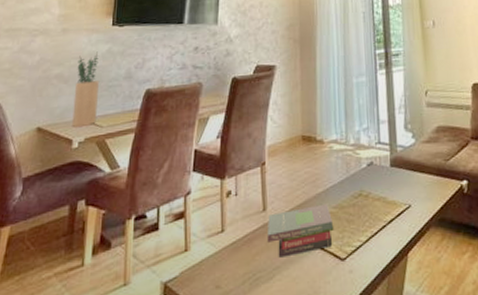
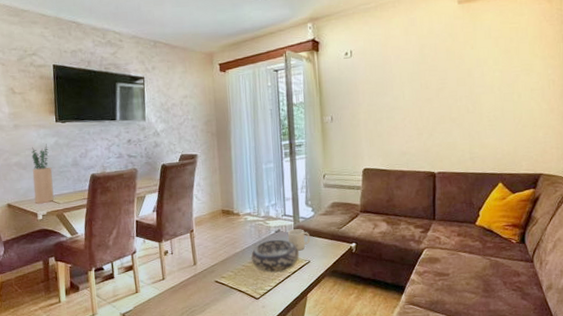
books: present [266,203,334,258] -> none [198,260,250,297]
decorative bowl: none [337,175,398,221] -> present [251,239,300,272]
mug: none [382,161,411,191] -> present [287,229,311,251]

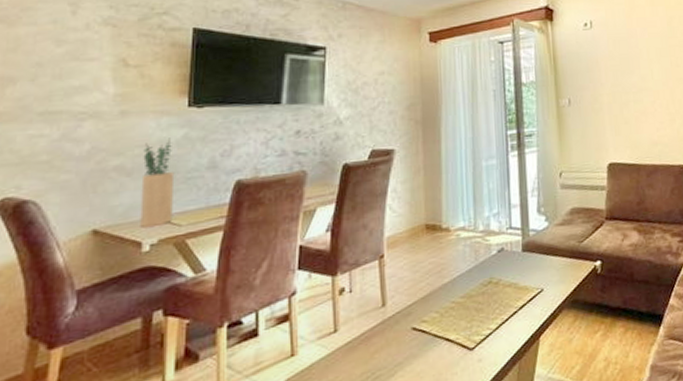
decorative bowl: present [251,239,300,272] -> none [464,261,530,309]
mug: present [287,229,311,251] -> none [513,245,544,276]

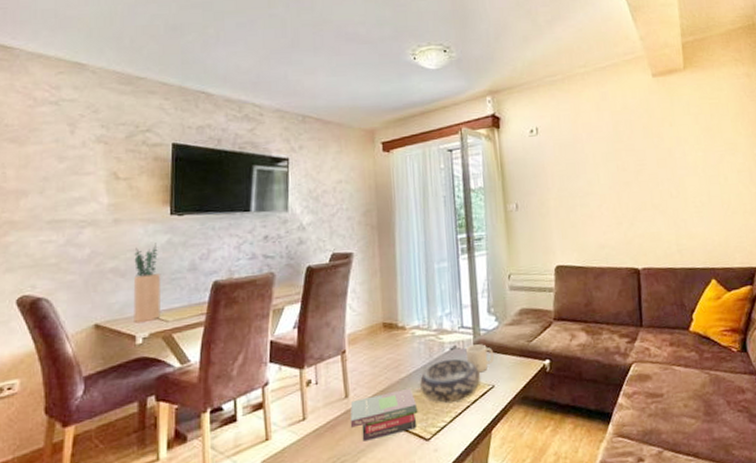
books: none [387,293,462,354] -> present [350,387,418,441]
decorative bowl: none [464,261,530,309] -> present [420,358,481,403]
mug: none [513,245,544,276] -> present [465,344,495,373]

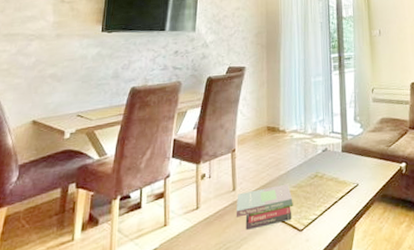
vase: present [133,243,161,324] -> none [64,54,90,121]
decorative bowl: present [420,358,481,403] -> none [296,159,348,198]
mug: present [465,344,495,373] -> none [335,147,359,172]

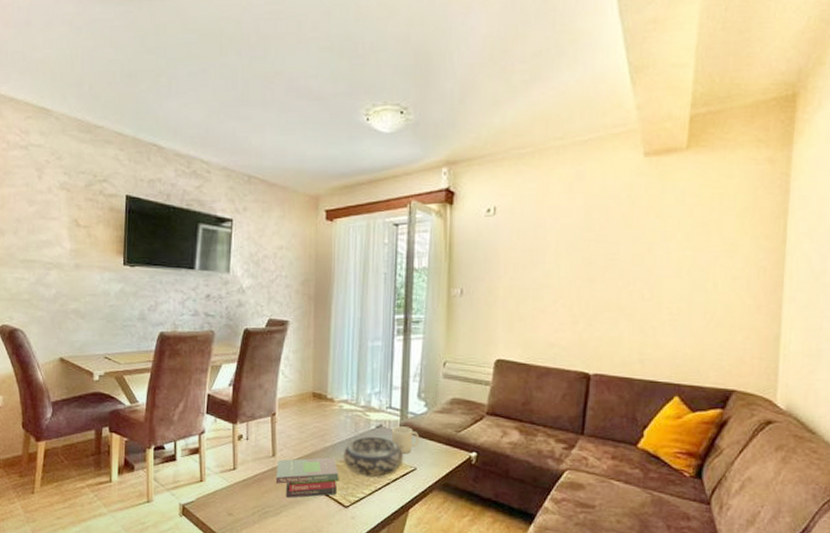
decorative bowl: none [296,159,348,198] -> present [344,436,404,477]
mug: none [335,147,359,172] -> present [391,426,420,454]

